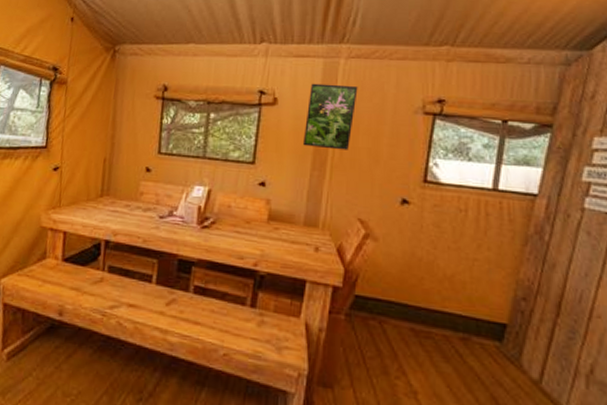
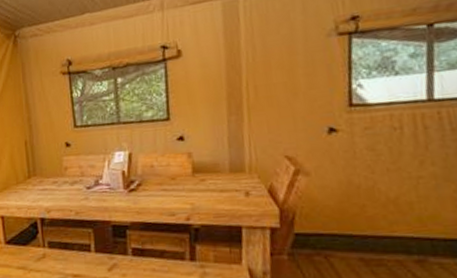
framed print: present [302,83,358,150] -> none [212,21,264,93]

